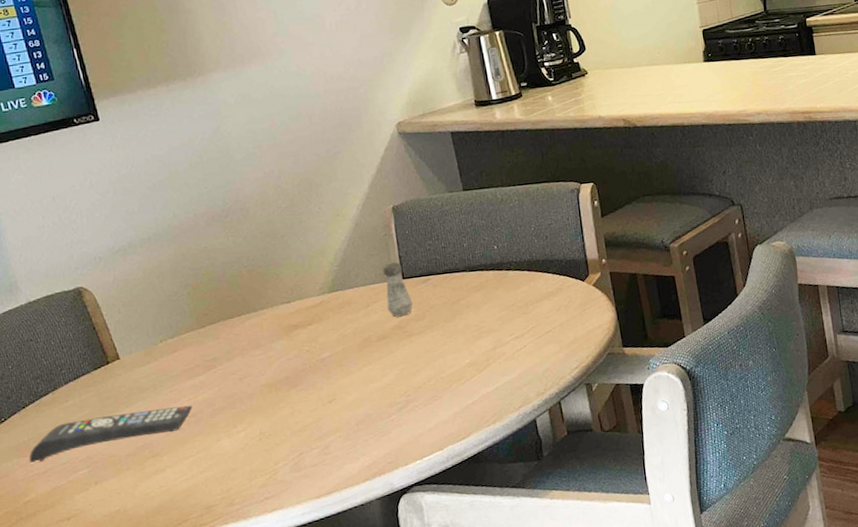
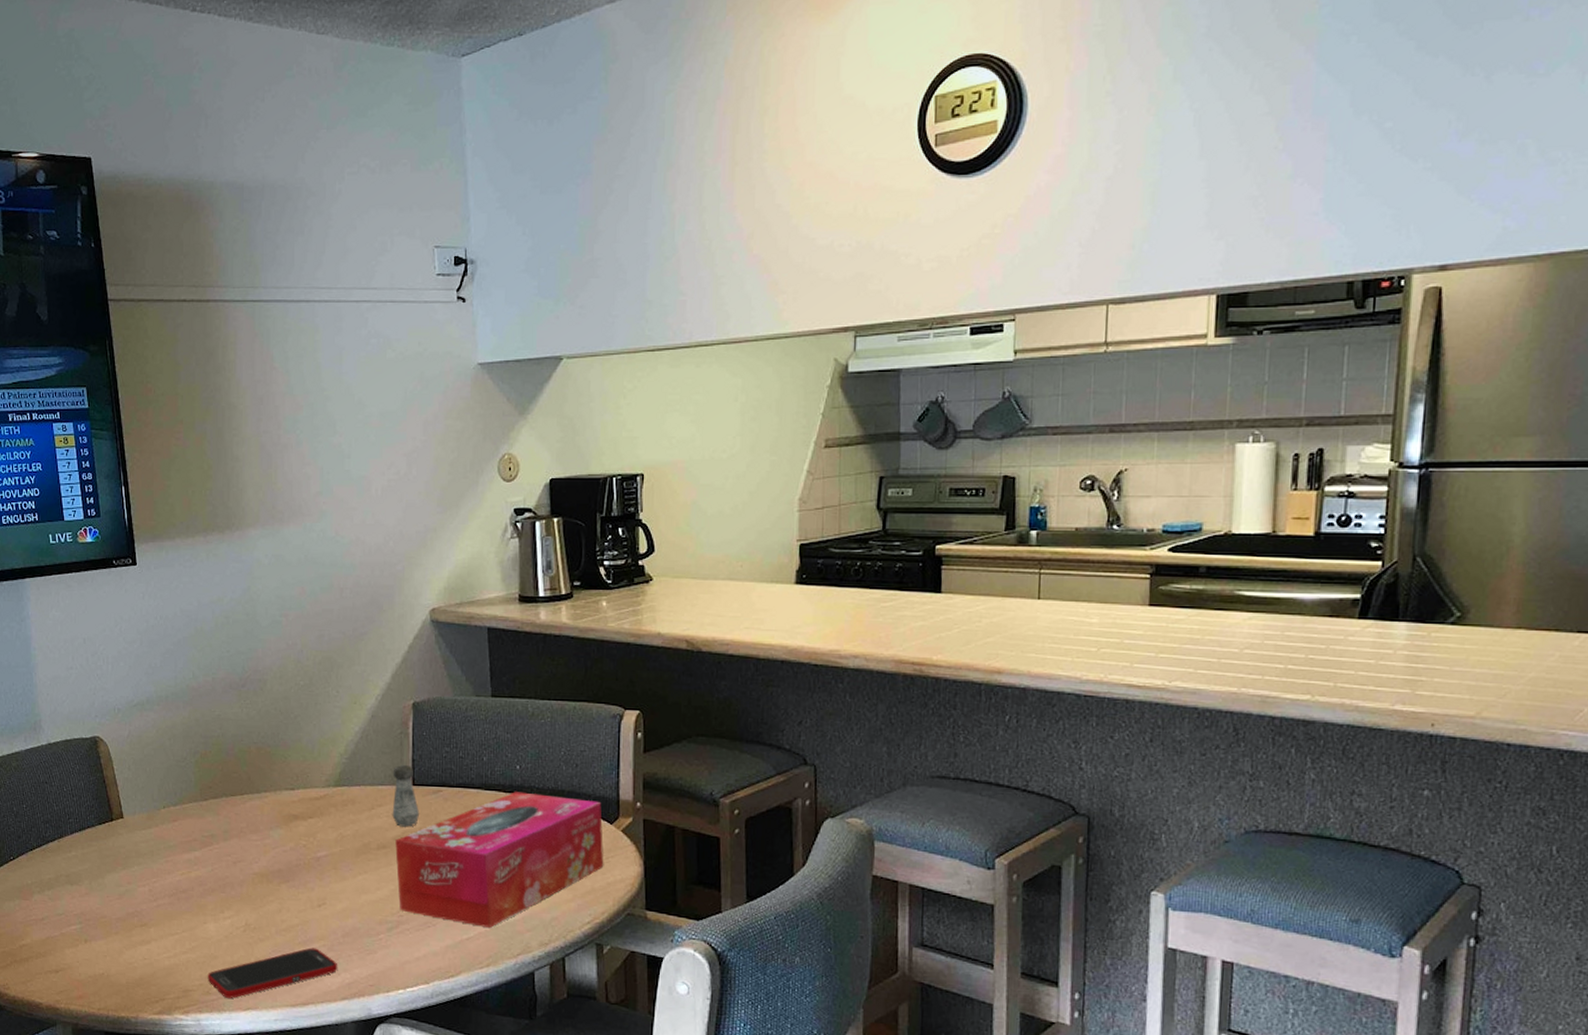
remote control: present [28,405,193,463] -> none [29,873,185,908]
cell phone: none [228,440,357,505] -> present [207,947,338,998]
tissue box: none [394,264,583,391] -> present [395,792,604,928]

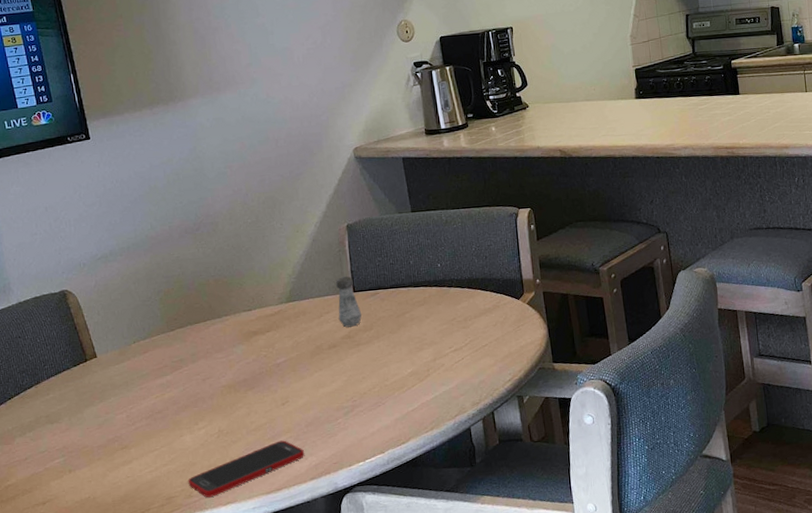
tissue box: present [395,792,604,928] -> none [344,283,517,399]

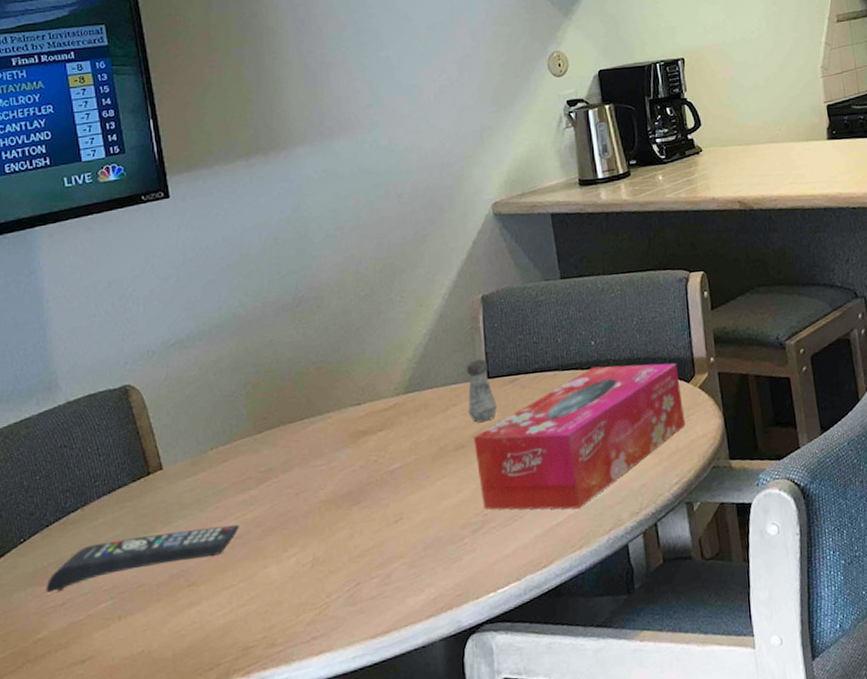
remote control: none [11,402,160,450] -> present [46,524,240,593]
cell phone: present [188,440,305,498] -> none [271,568,421,646]
tissue box: none [344,283,517,399] -> present [474,362,686,510]

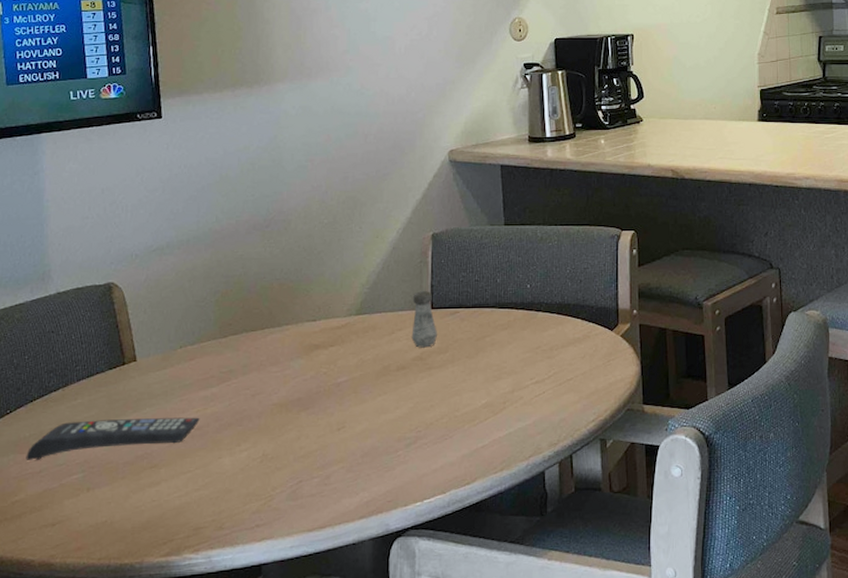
tissue box: present [474,362,686,510] -> none [414,308,606,434]

